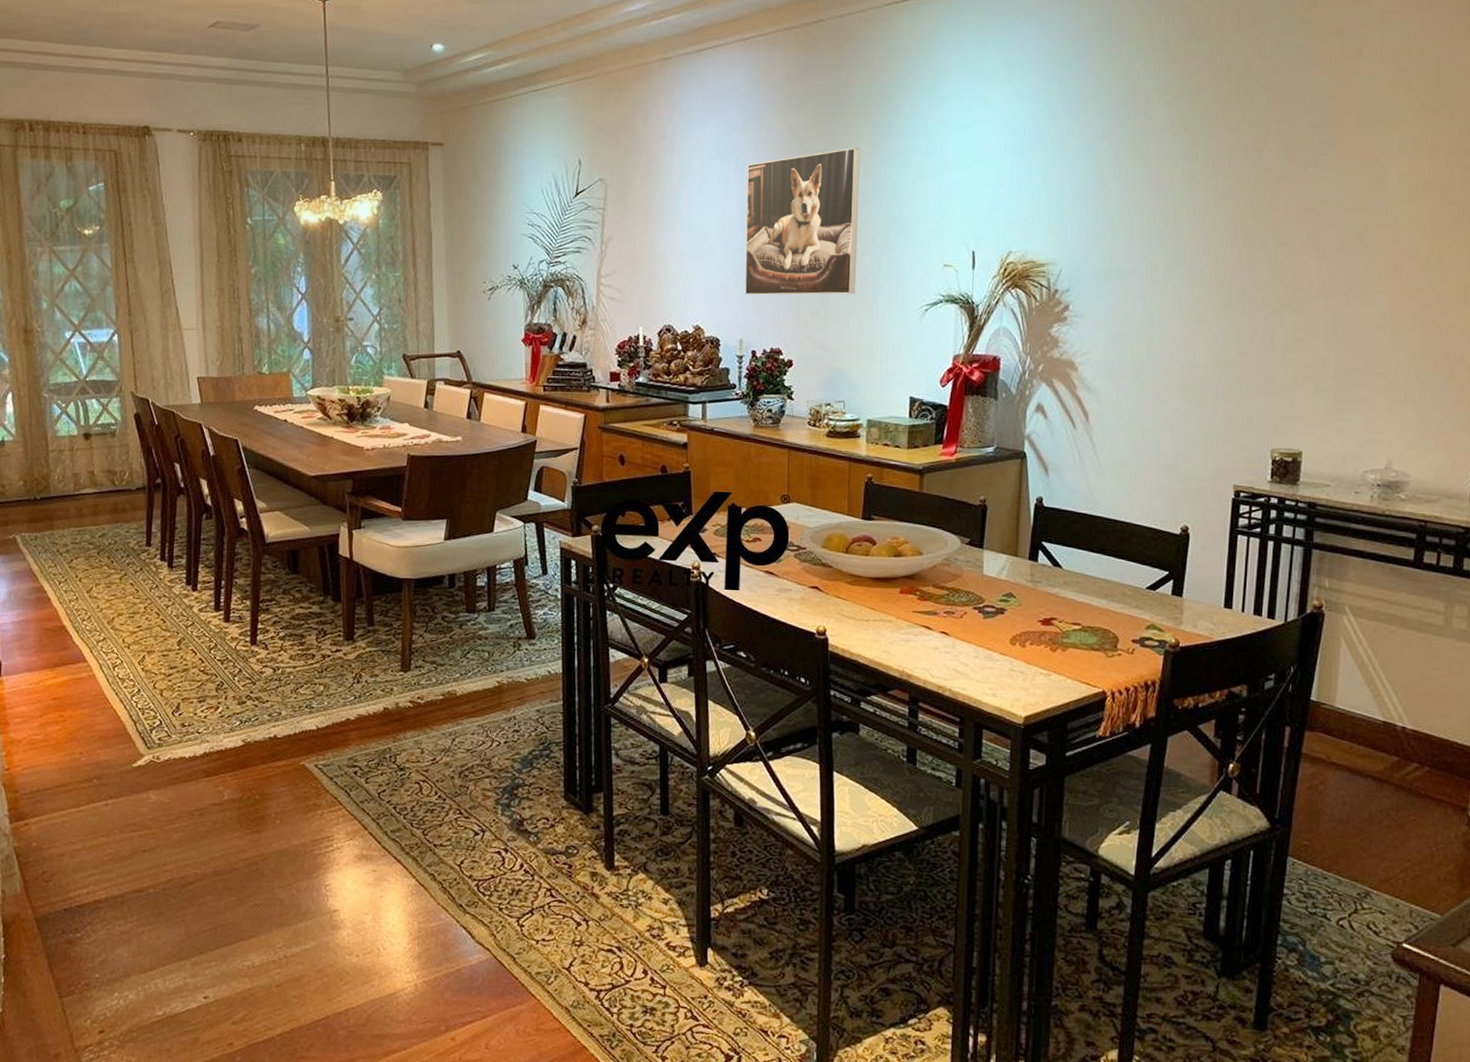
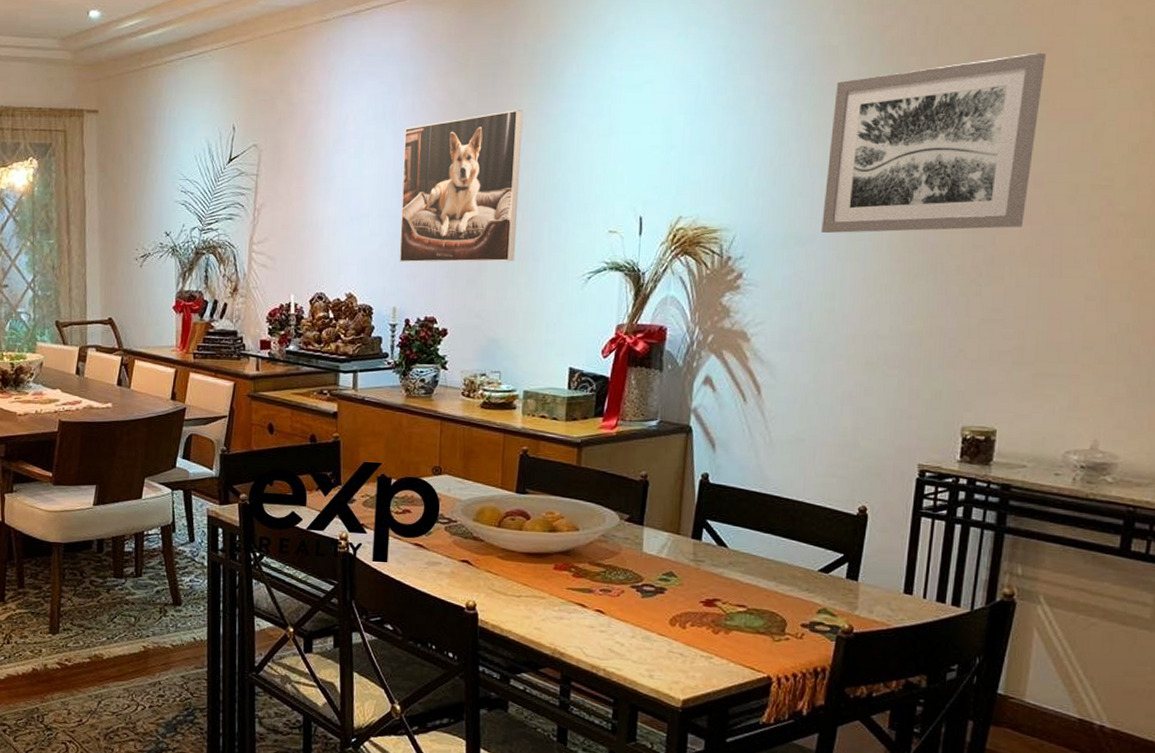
wall art: none [1140,100,1335,268] -> present [821,52,1047,234]

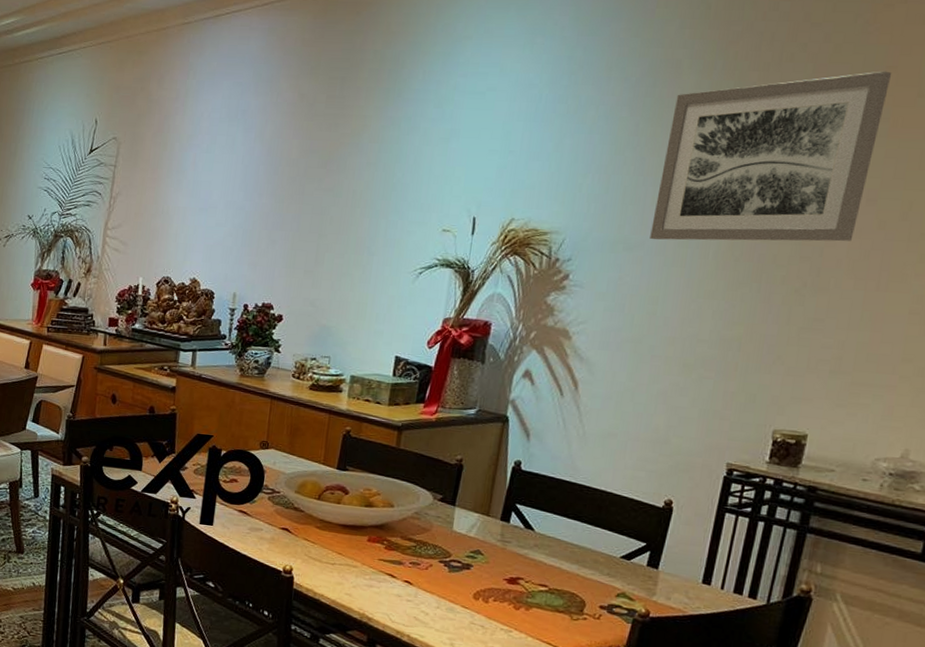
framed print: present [399,110,524,263] -> none [242,112,369,255]

